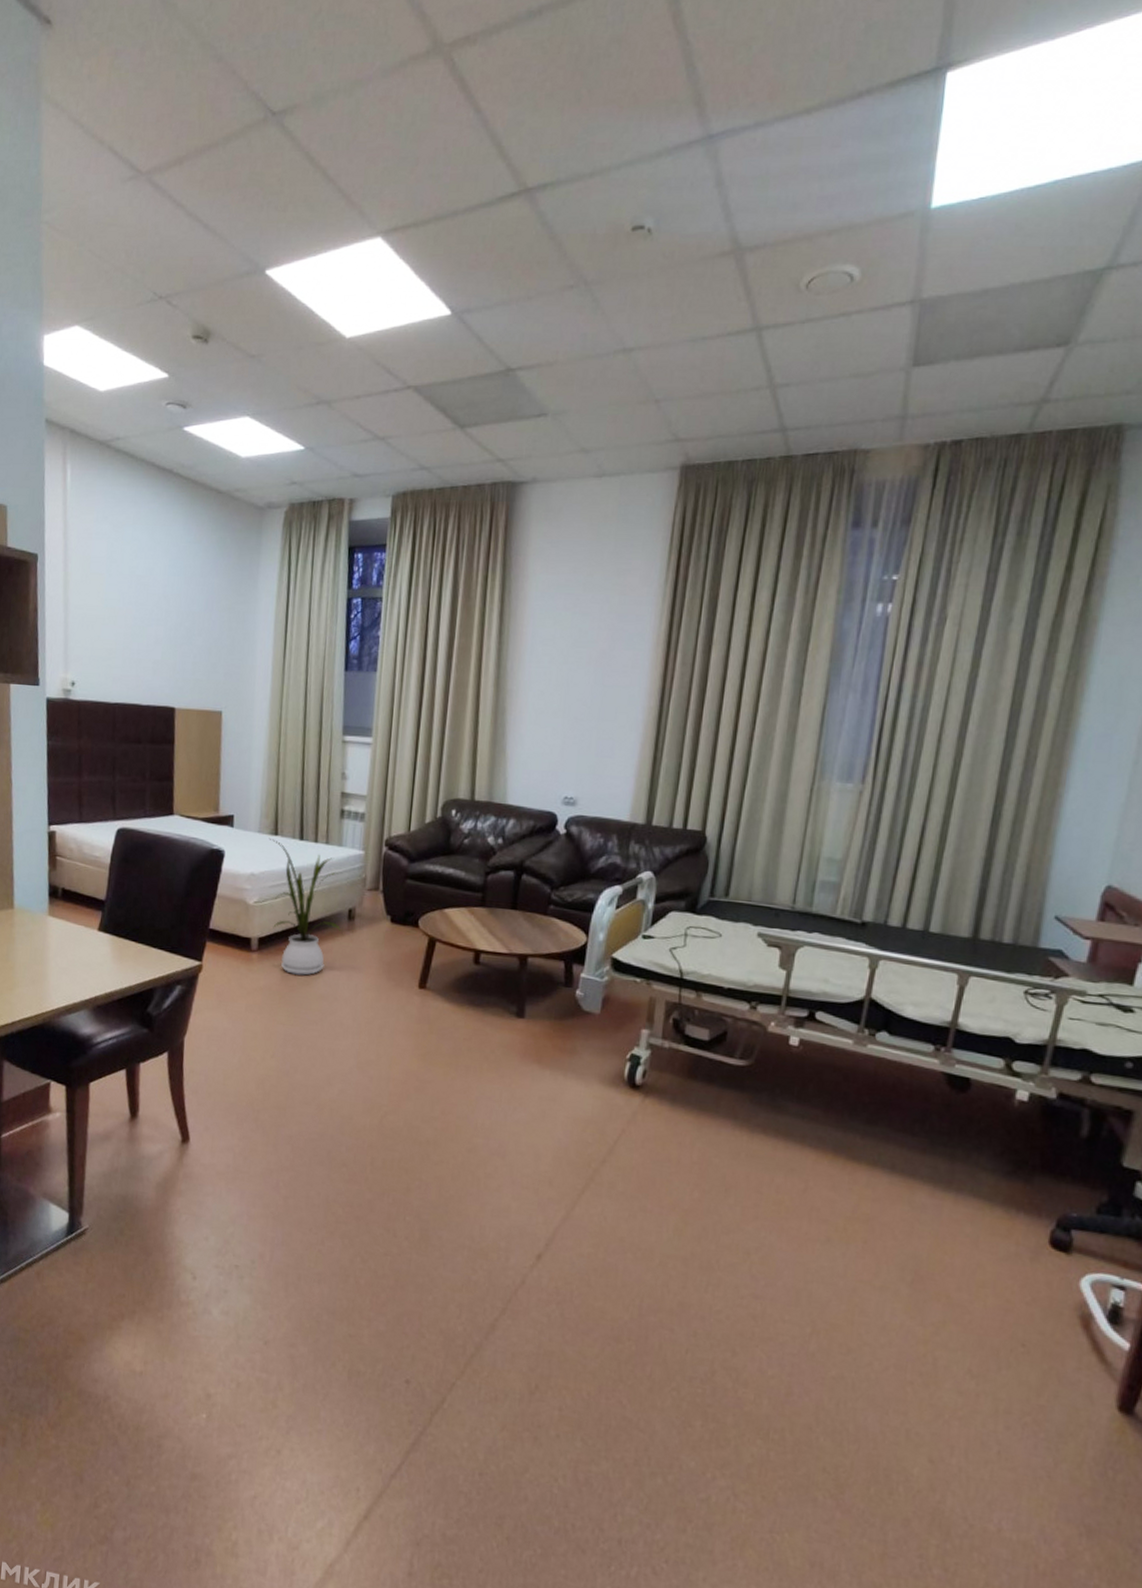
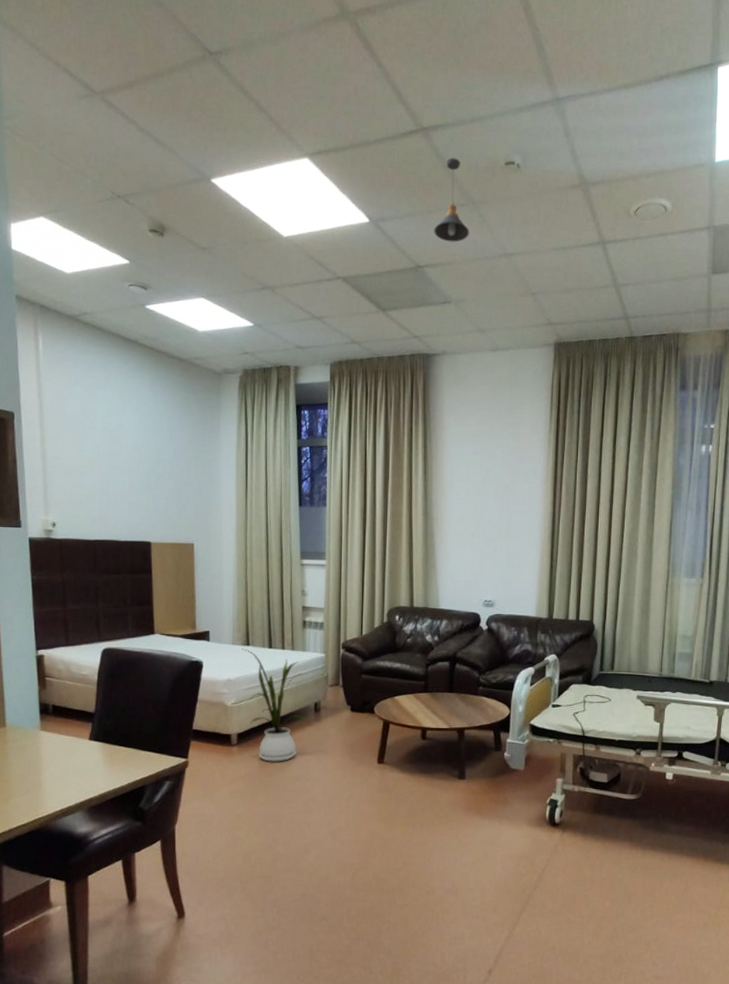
pendant light: none [532,225,579,336] -> present [434,158,470,242]

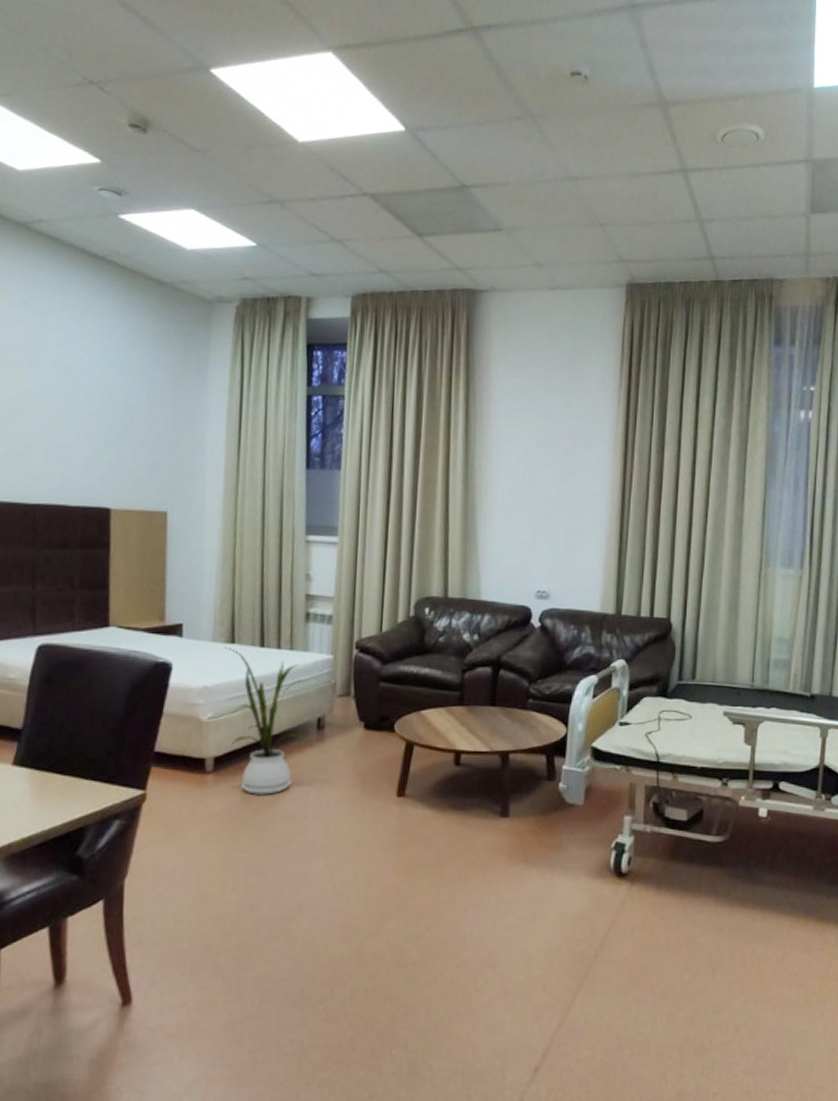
pendant light: present [434,158,470,242] -> none [484,63,527,161]

